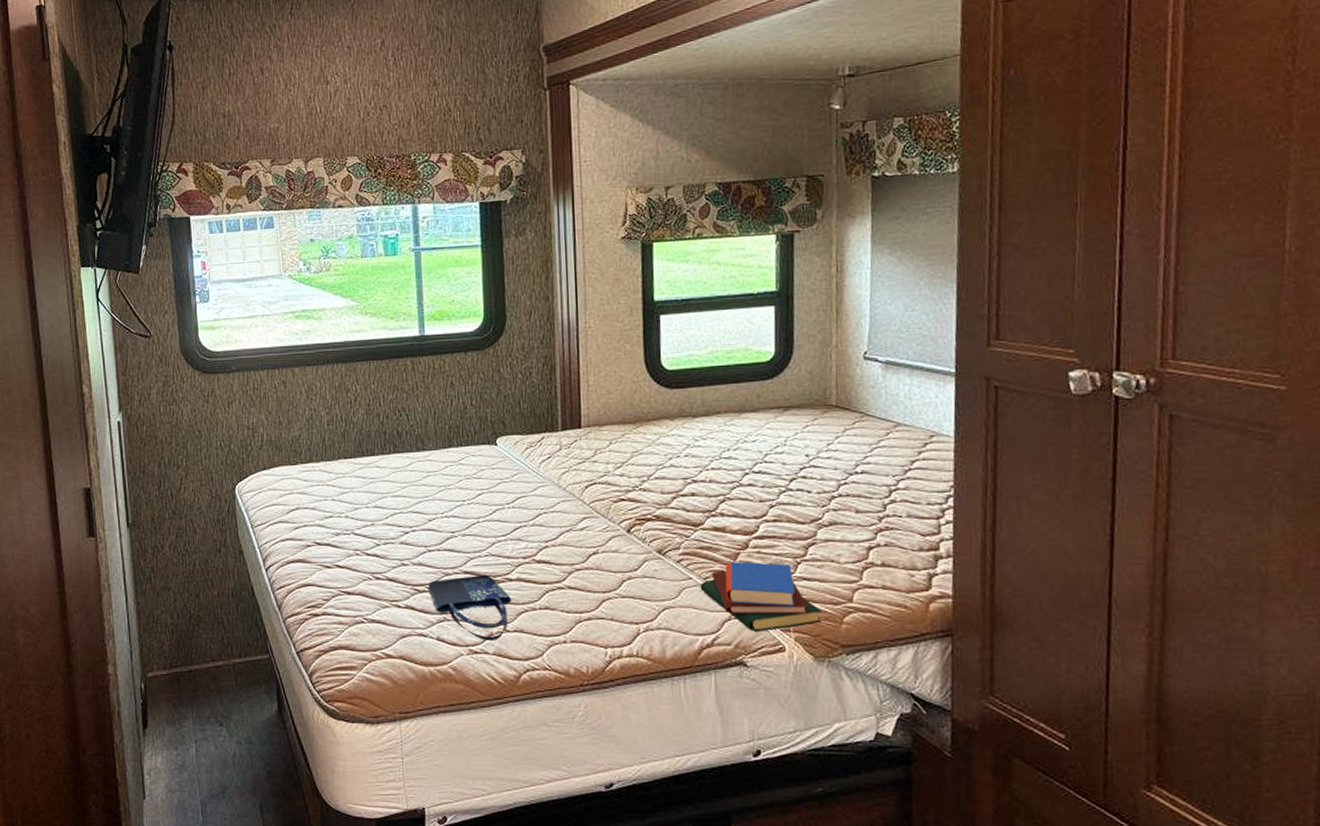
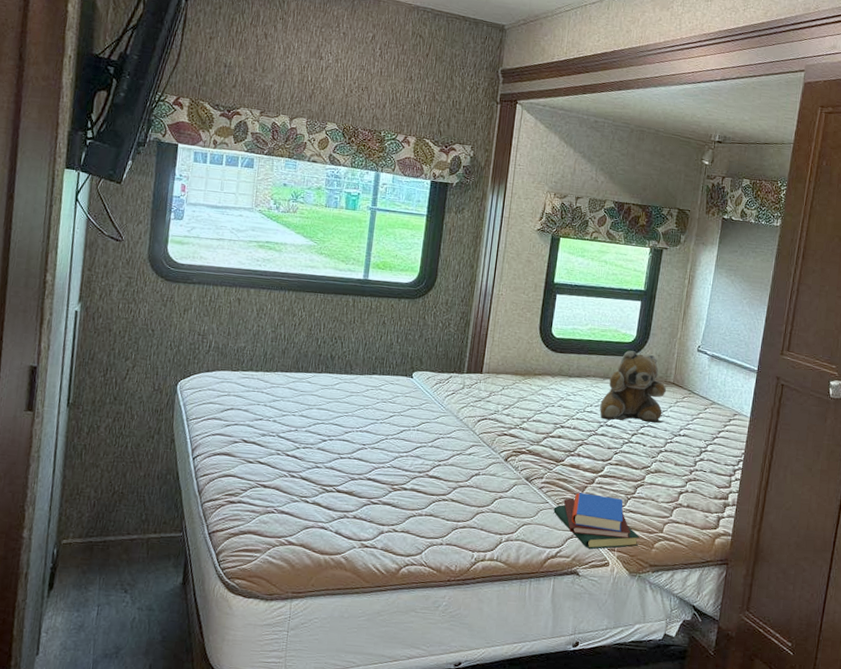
shopping bag: present [427,574,512,642] -> none [334,482,404,539]
teddy bear: none [740,372,829,465] -> present [600,350,667,424]

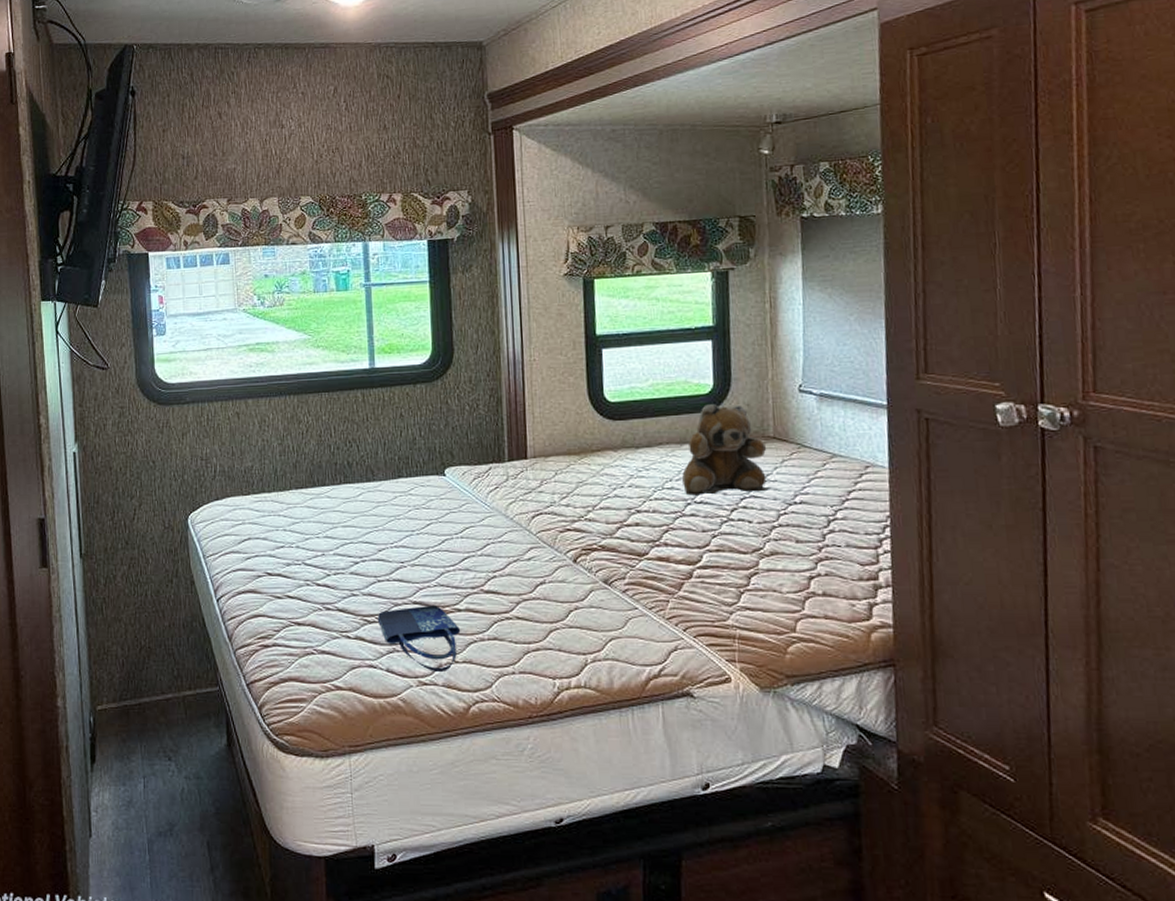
shopping bag: none [334,482,404,539] -> present [377,604,461,673]
book: present [553,493,640,549] -> none [646,592,767,661]

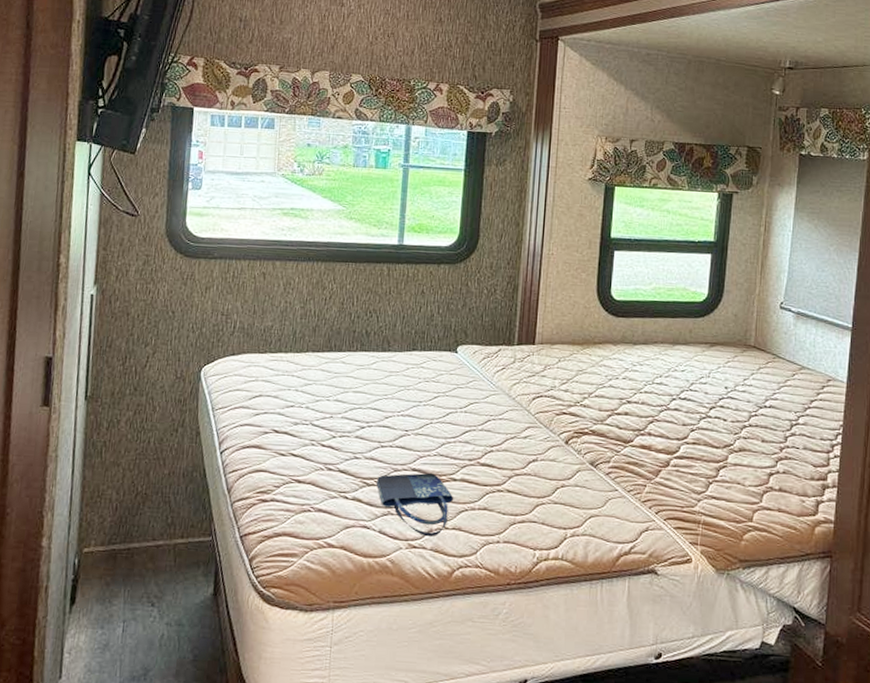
teddy bear: present [682,404,769,495] -> none [671,311,747,394]

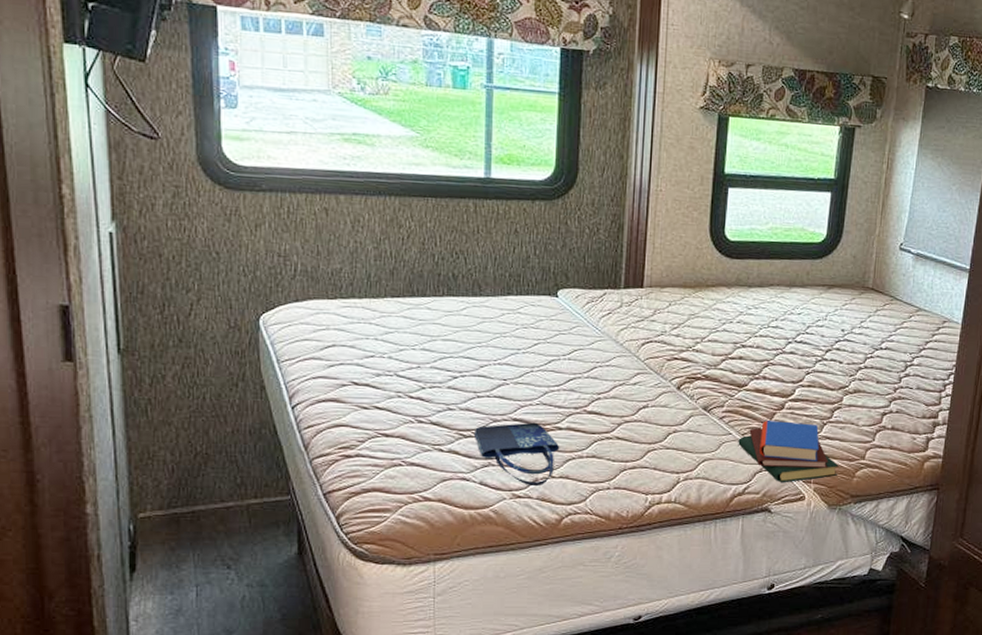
book: none [624,478,726,543] -> present [738,420,839,482]

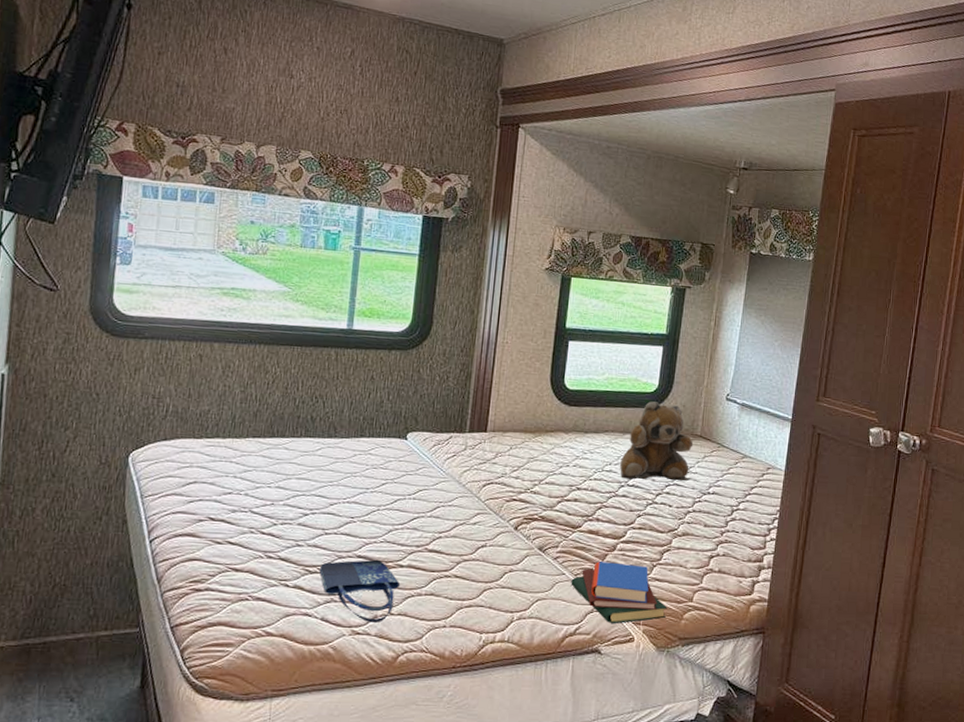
teddy bear: none [787,252,865,337] -> present [620,401,694,481]

